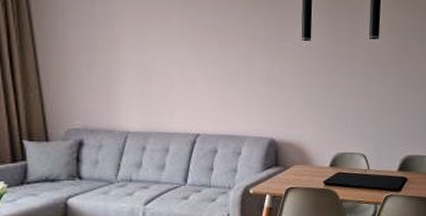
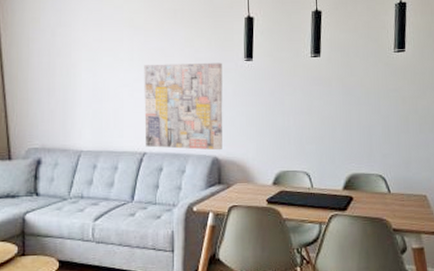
wall art: none [196,41,280,132] -> present [144,62,223,151]

